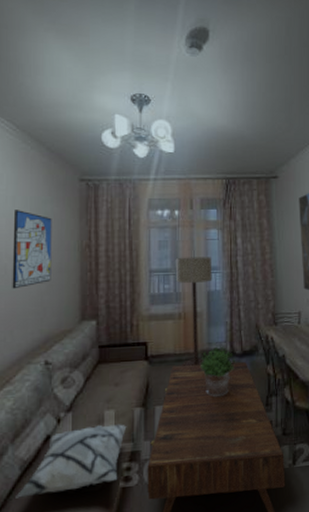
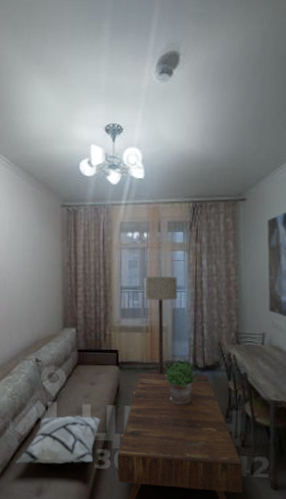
wall art: present [12,210,52,289] -> none [10,232,40,299]

